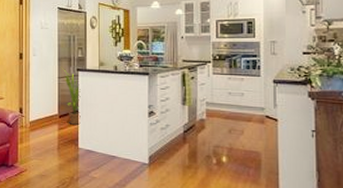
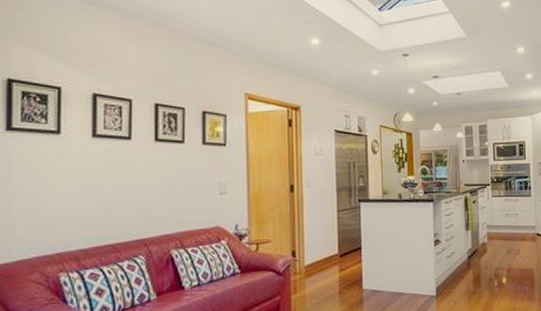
house plant: present [61,67,81,125] -> none [340,198,364,264]

